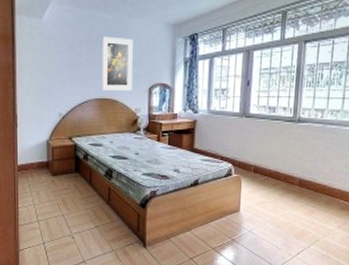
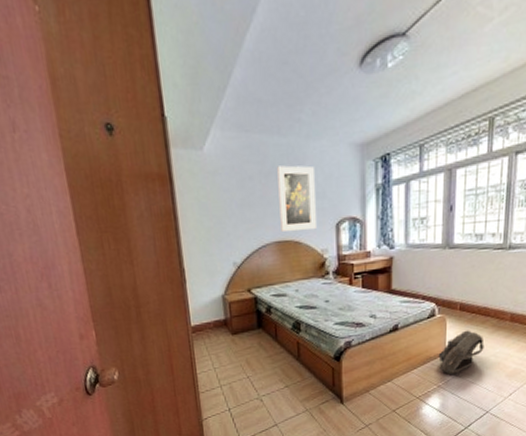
backpack: none [233,190,275,230] -> present [438,330,485,375]

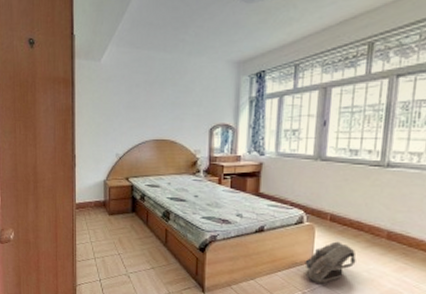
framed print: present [277,165,316,231] -> none [160,77,193,131]

